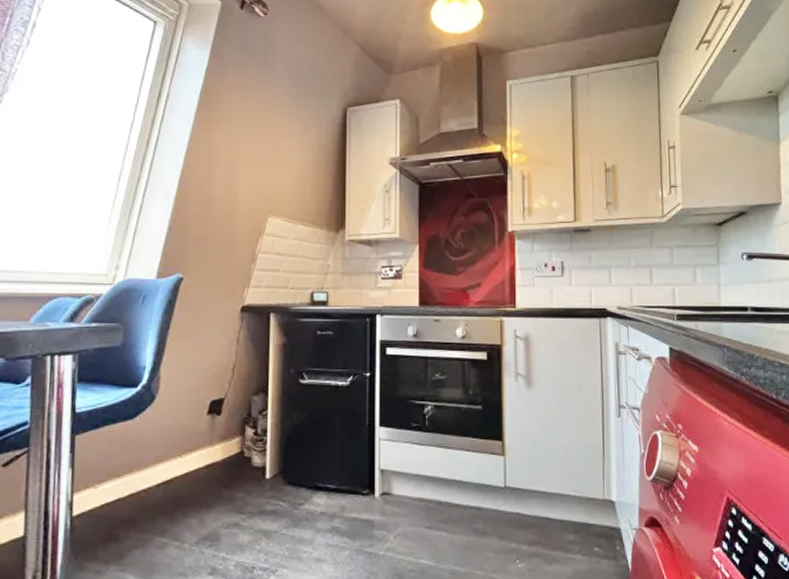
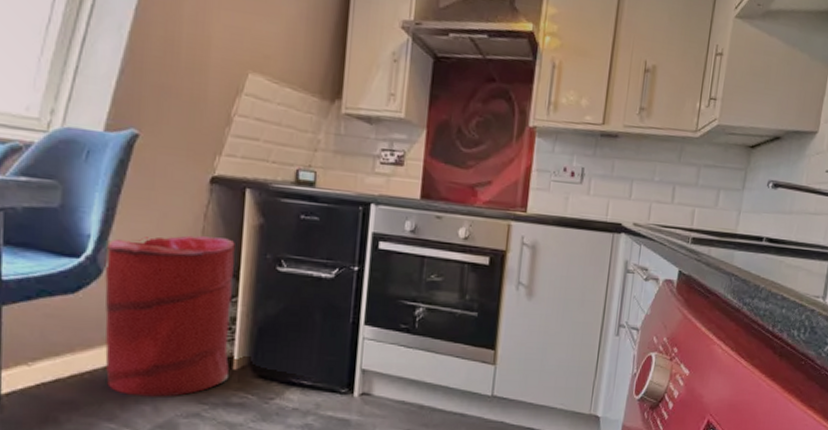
laundry hamper: none [157,358,263,510] -> present [104,235,235,397]

